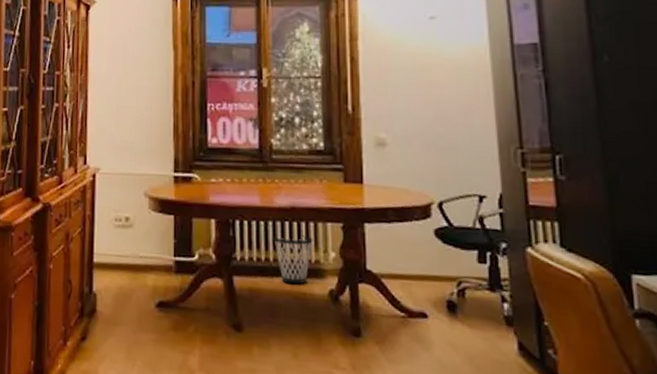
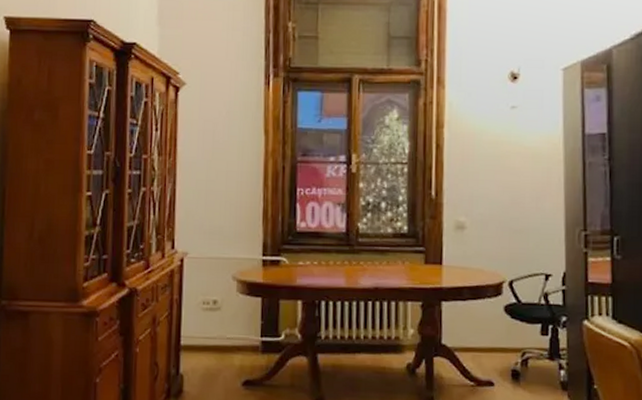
wastebasket: present [273,235,313,285] -> none [357,314,394,360]

